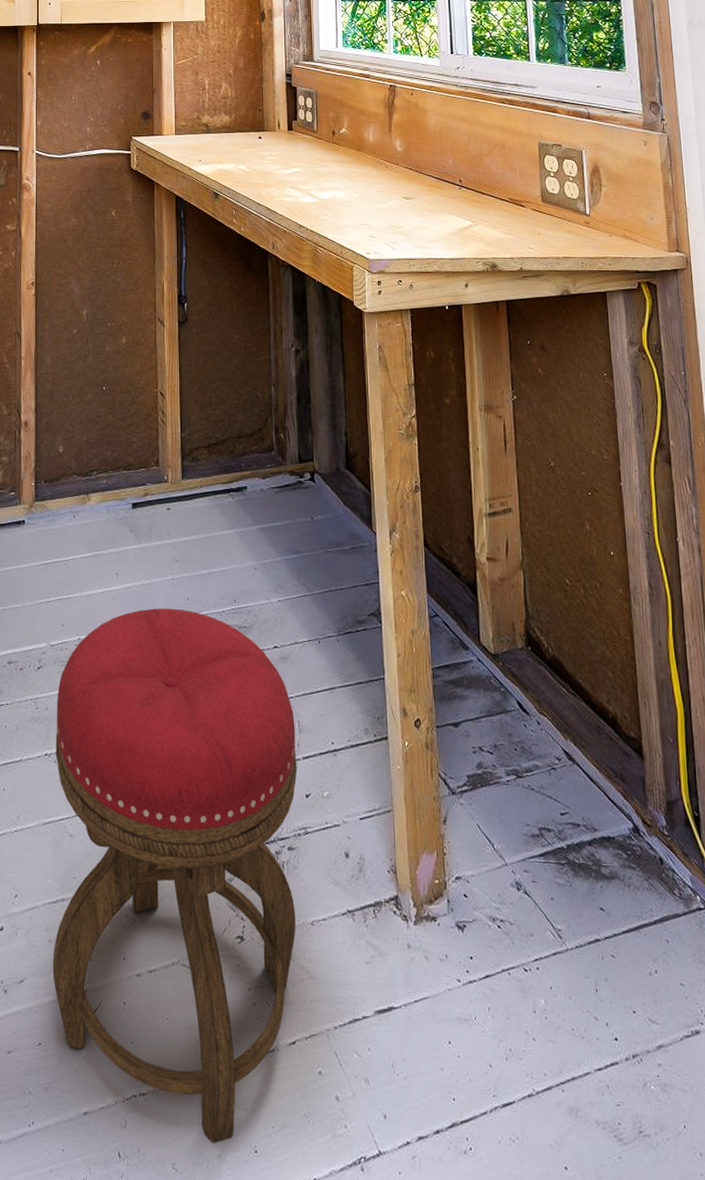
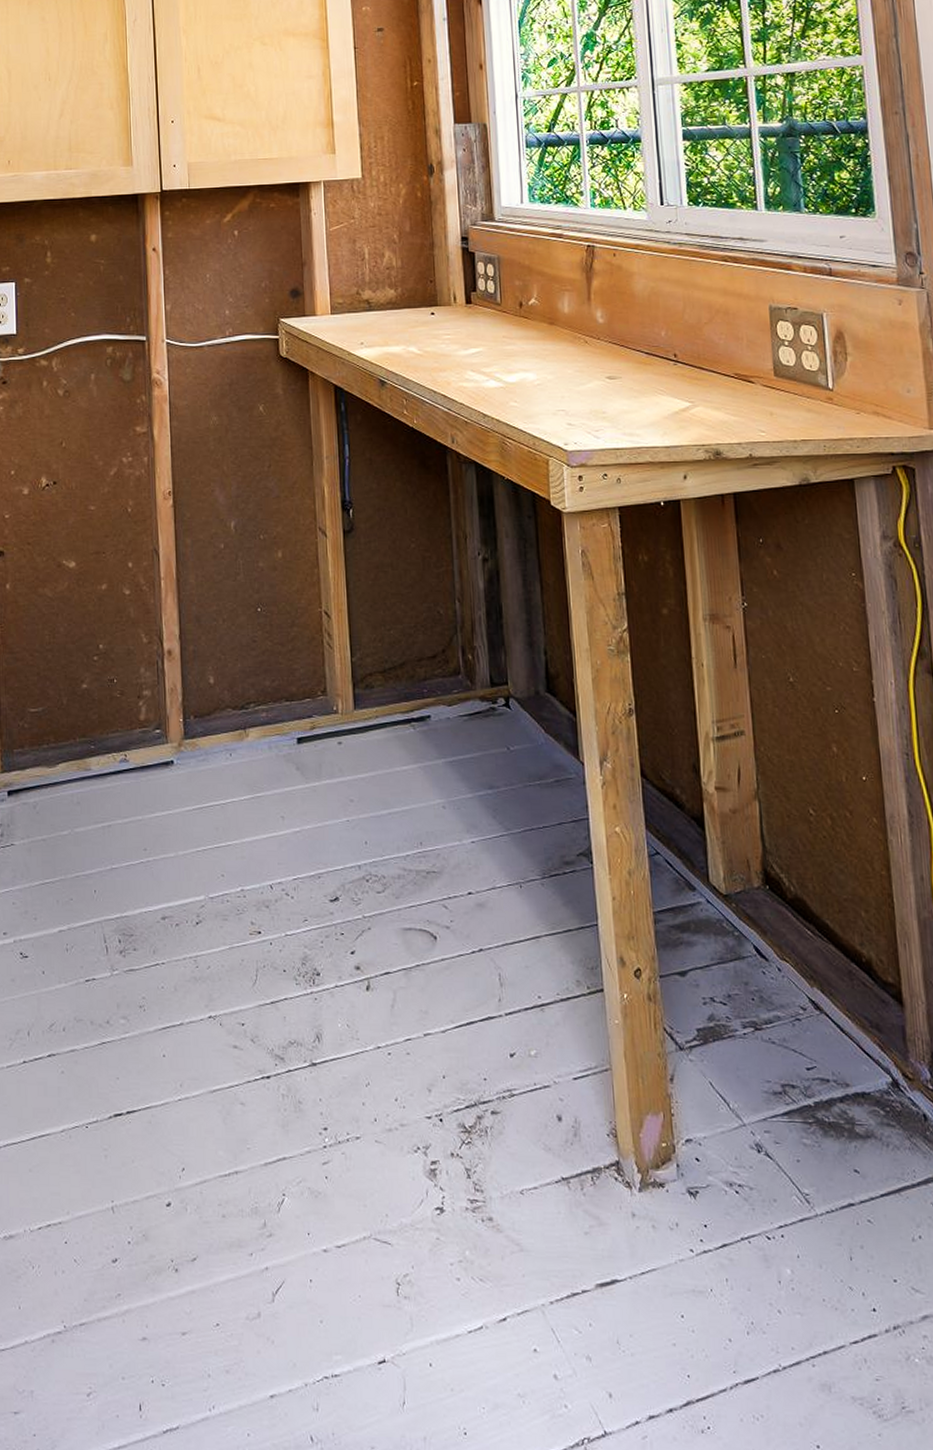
stool: present [52,608,297,1143] -> none [220,853,504,1426]

